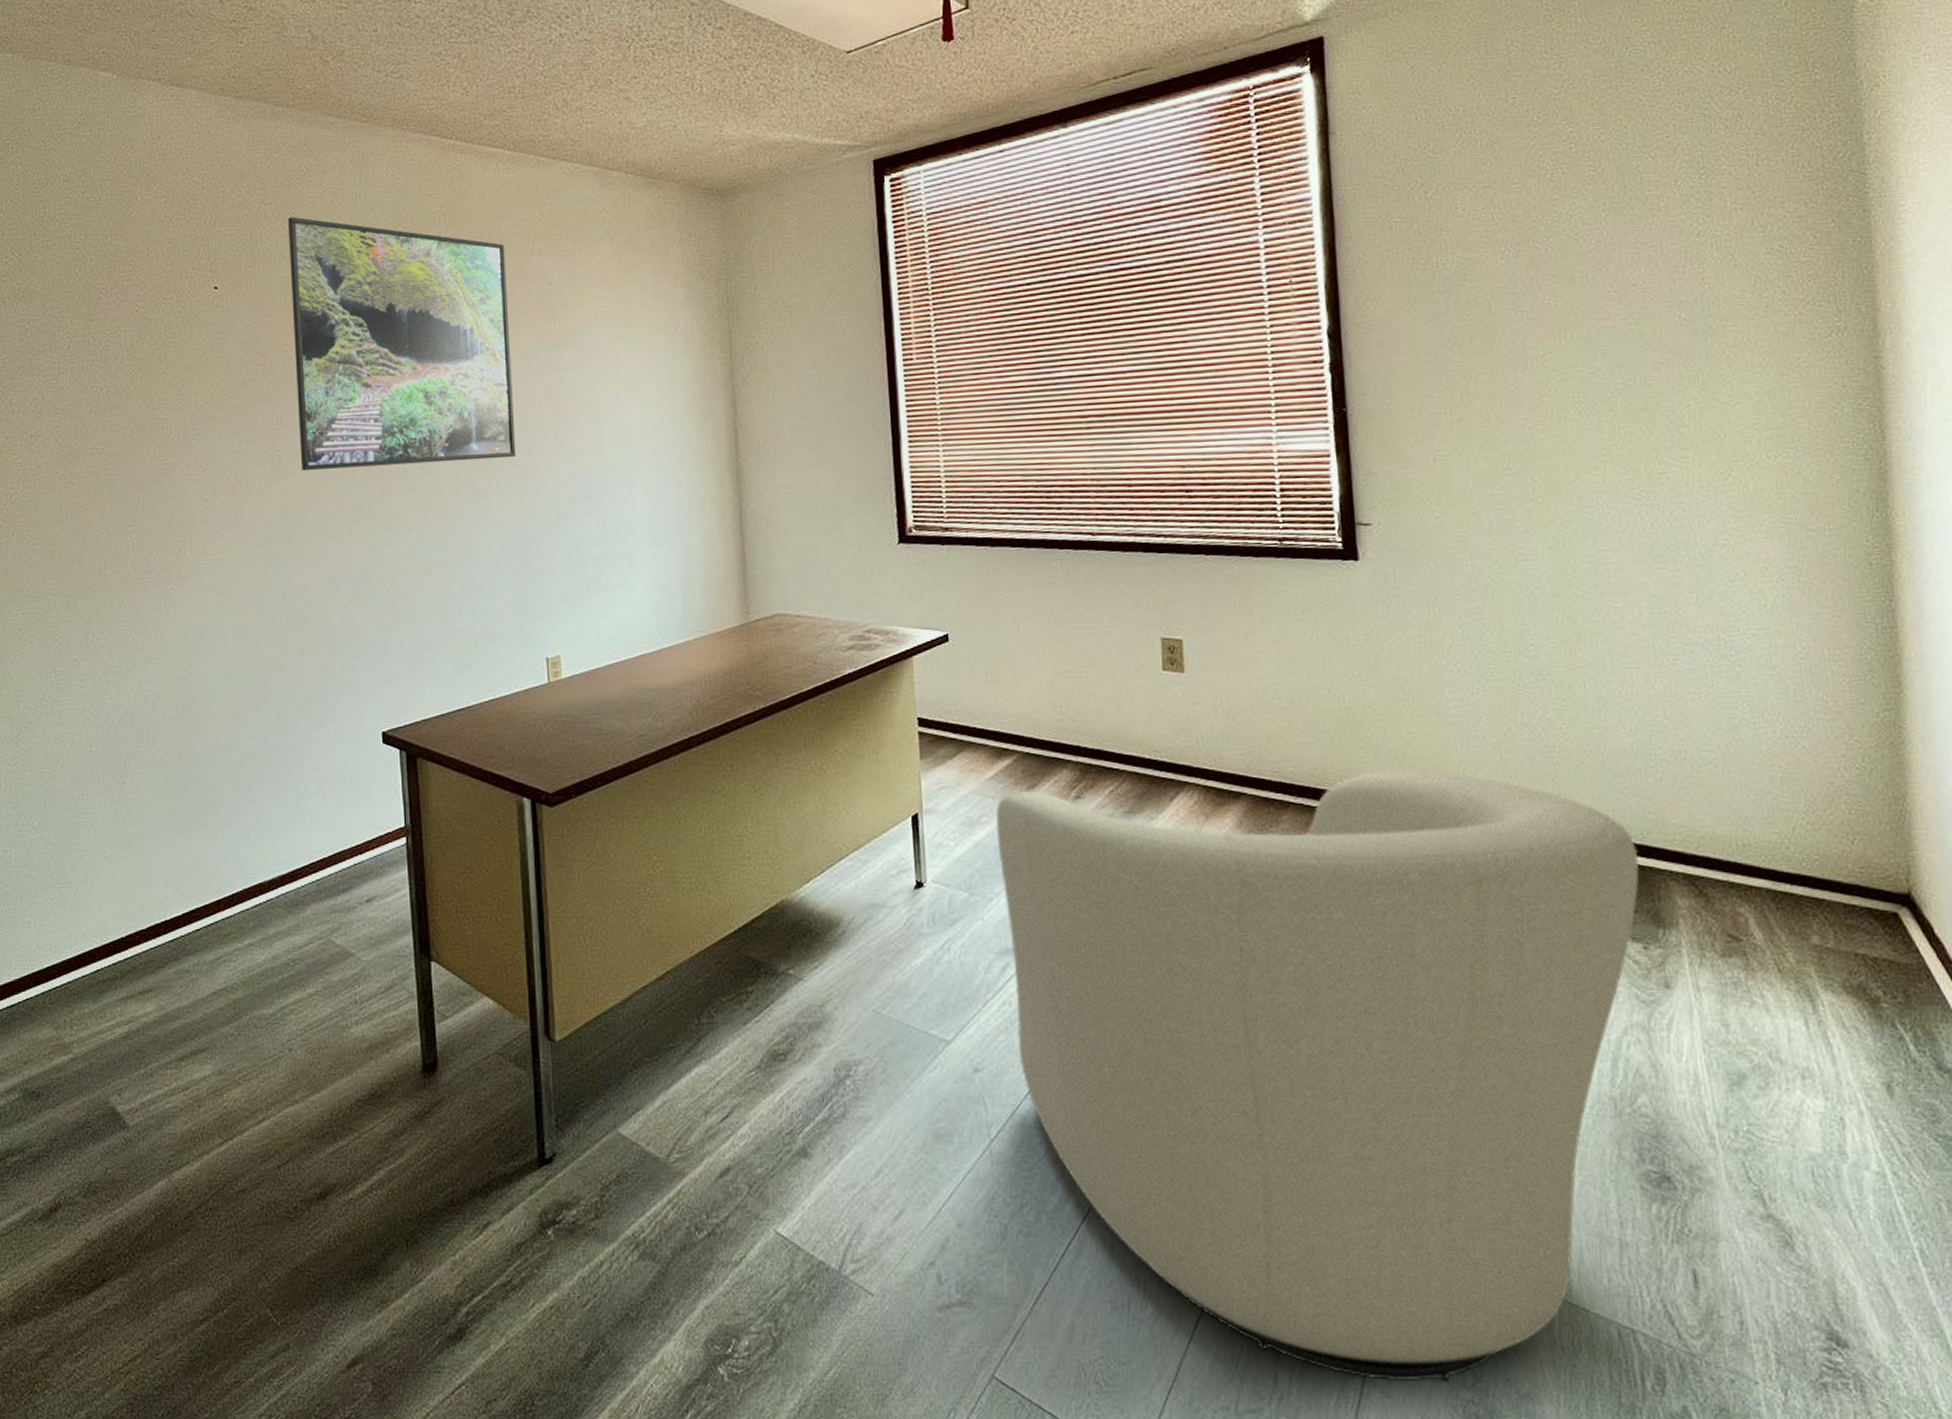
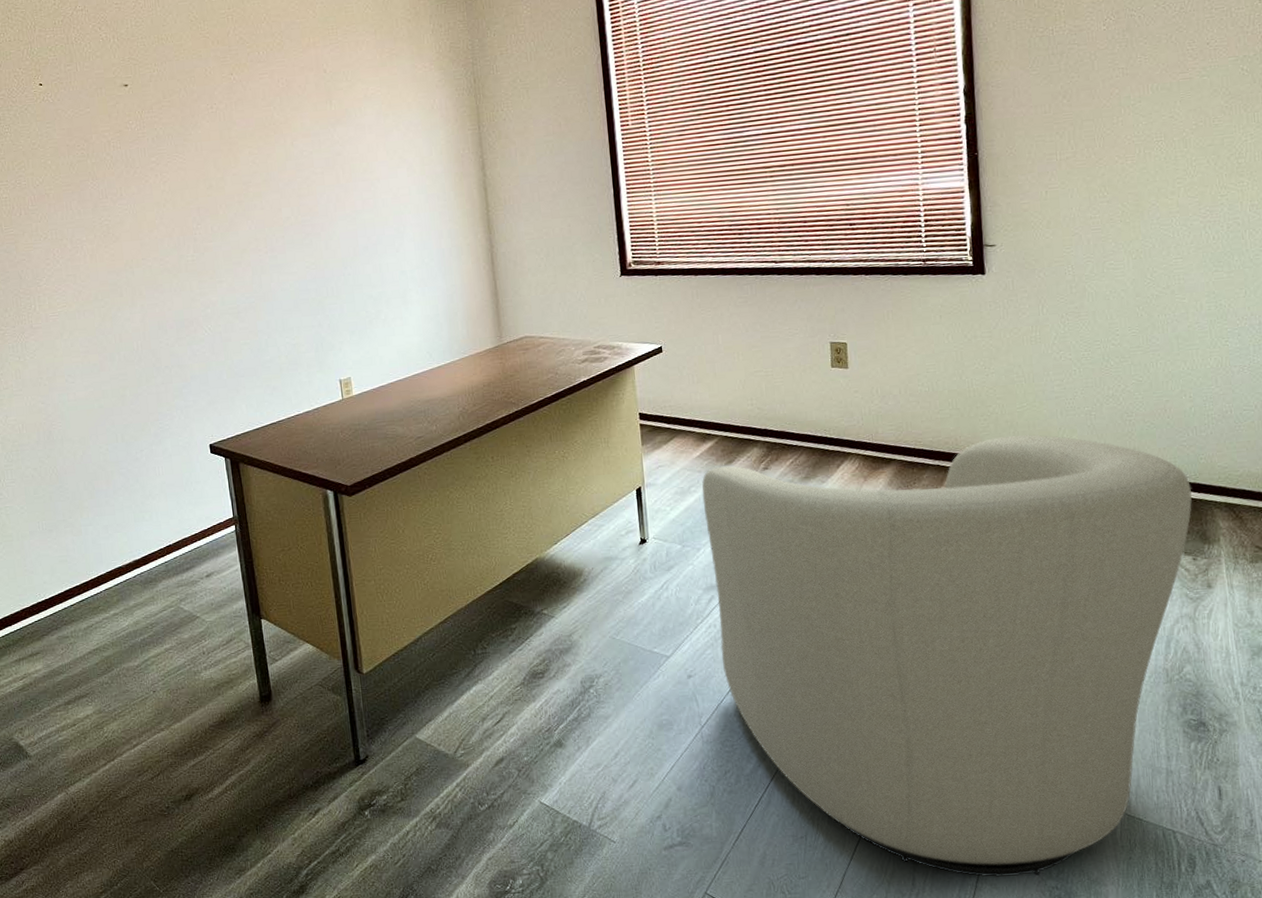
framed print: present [287,217,516,471] -> none [97,21,305,237]

